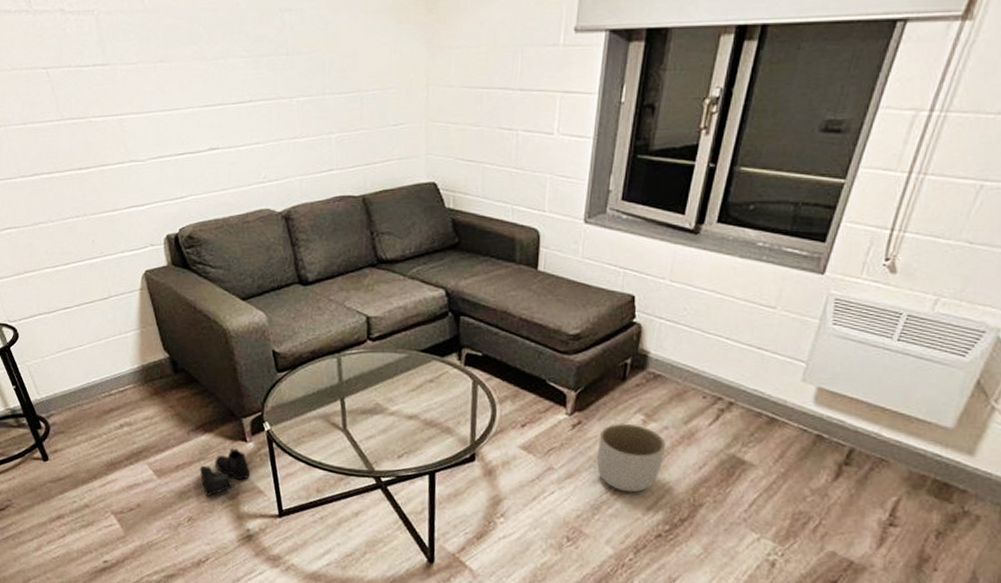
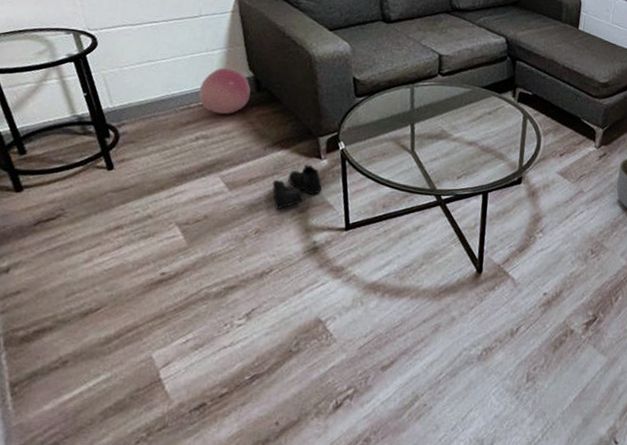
ball: none [117,350,169,400] -> present [198,67,251,115]

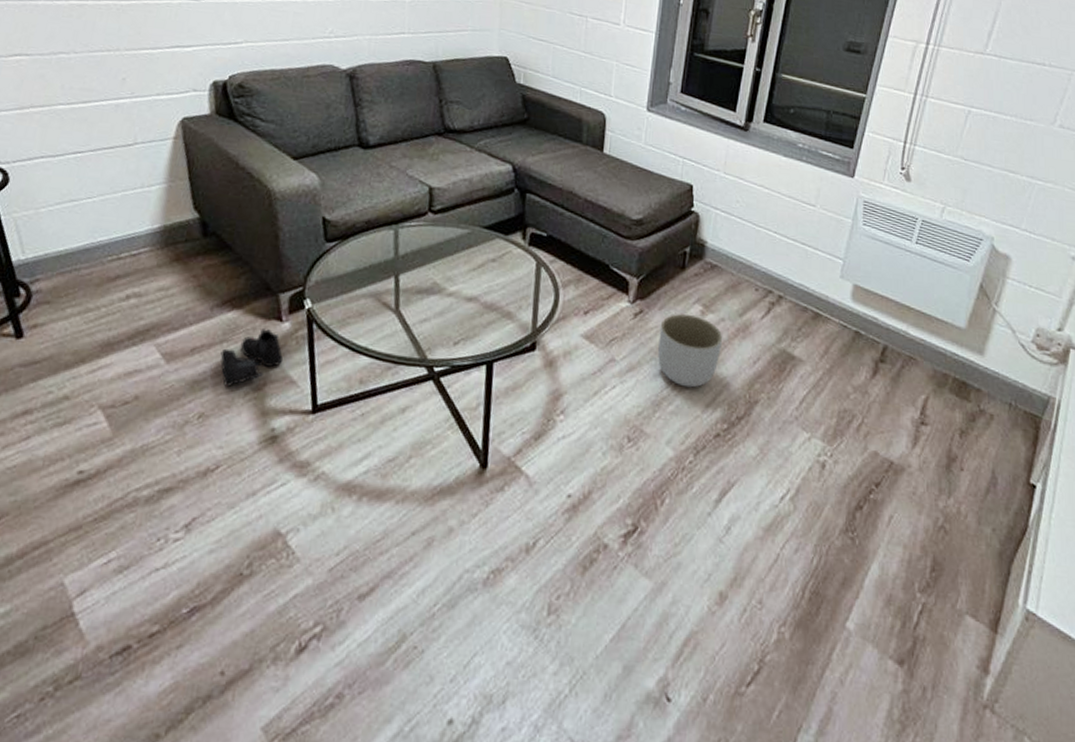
ball: present [198,67,251,115] -> none [131,207,196,267]

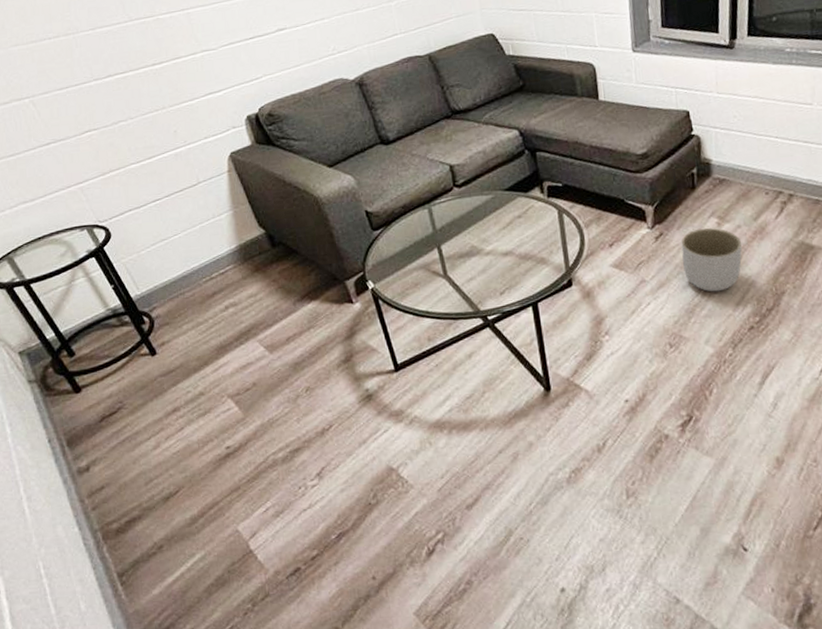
boots: present [220,327,283,388] -> none [310,310,361,364]

